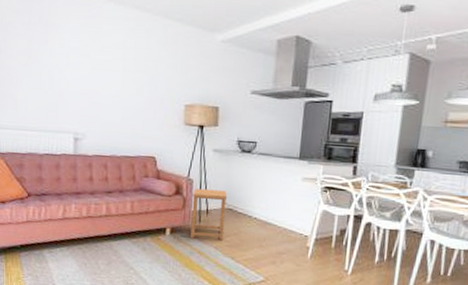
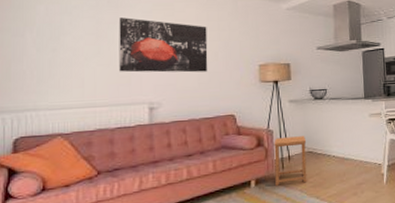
wall art: none [48,38,134,107] -> present [119,17,208,73]

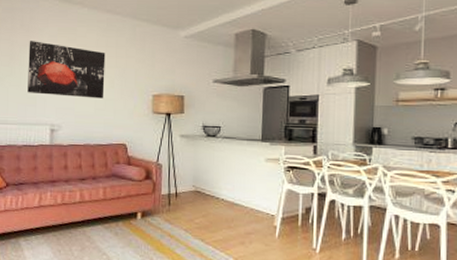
side table: present [274,136,307,186] -> none [161,172,195,223]

